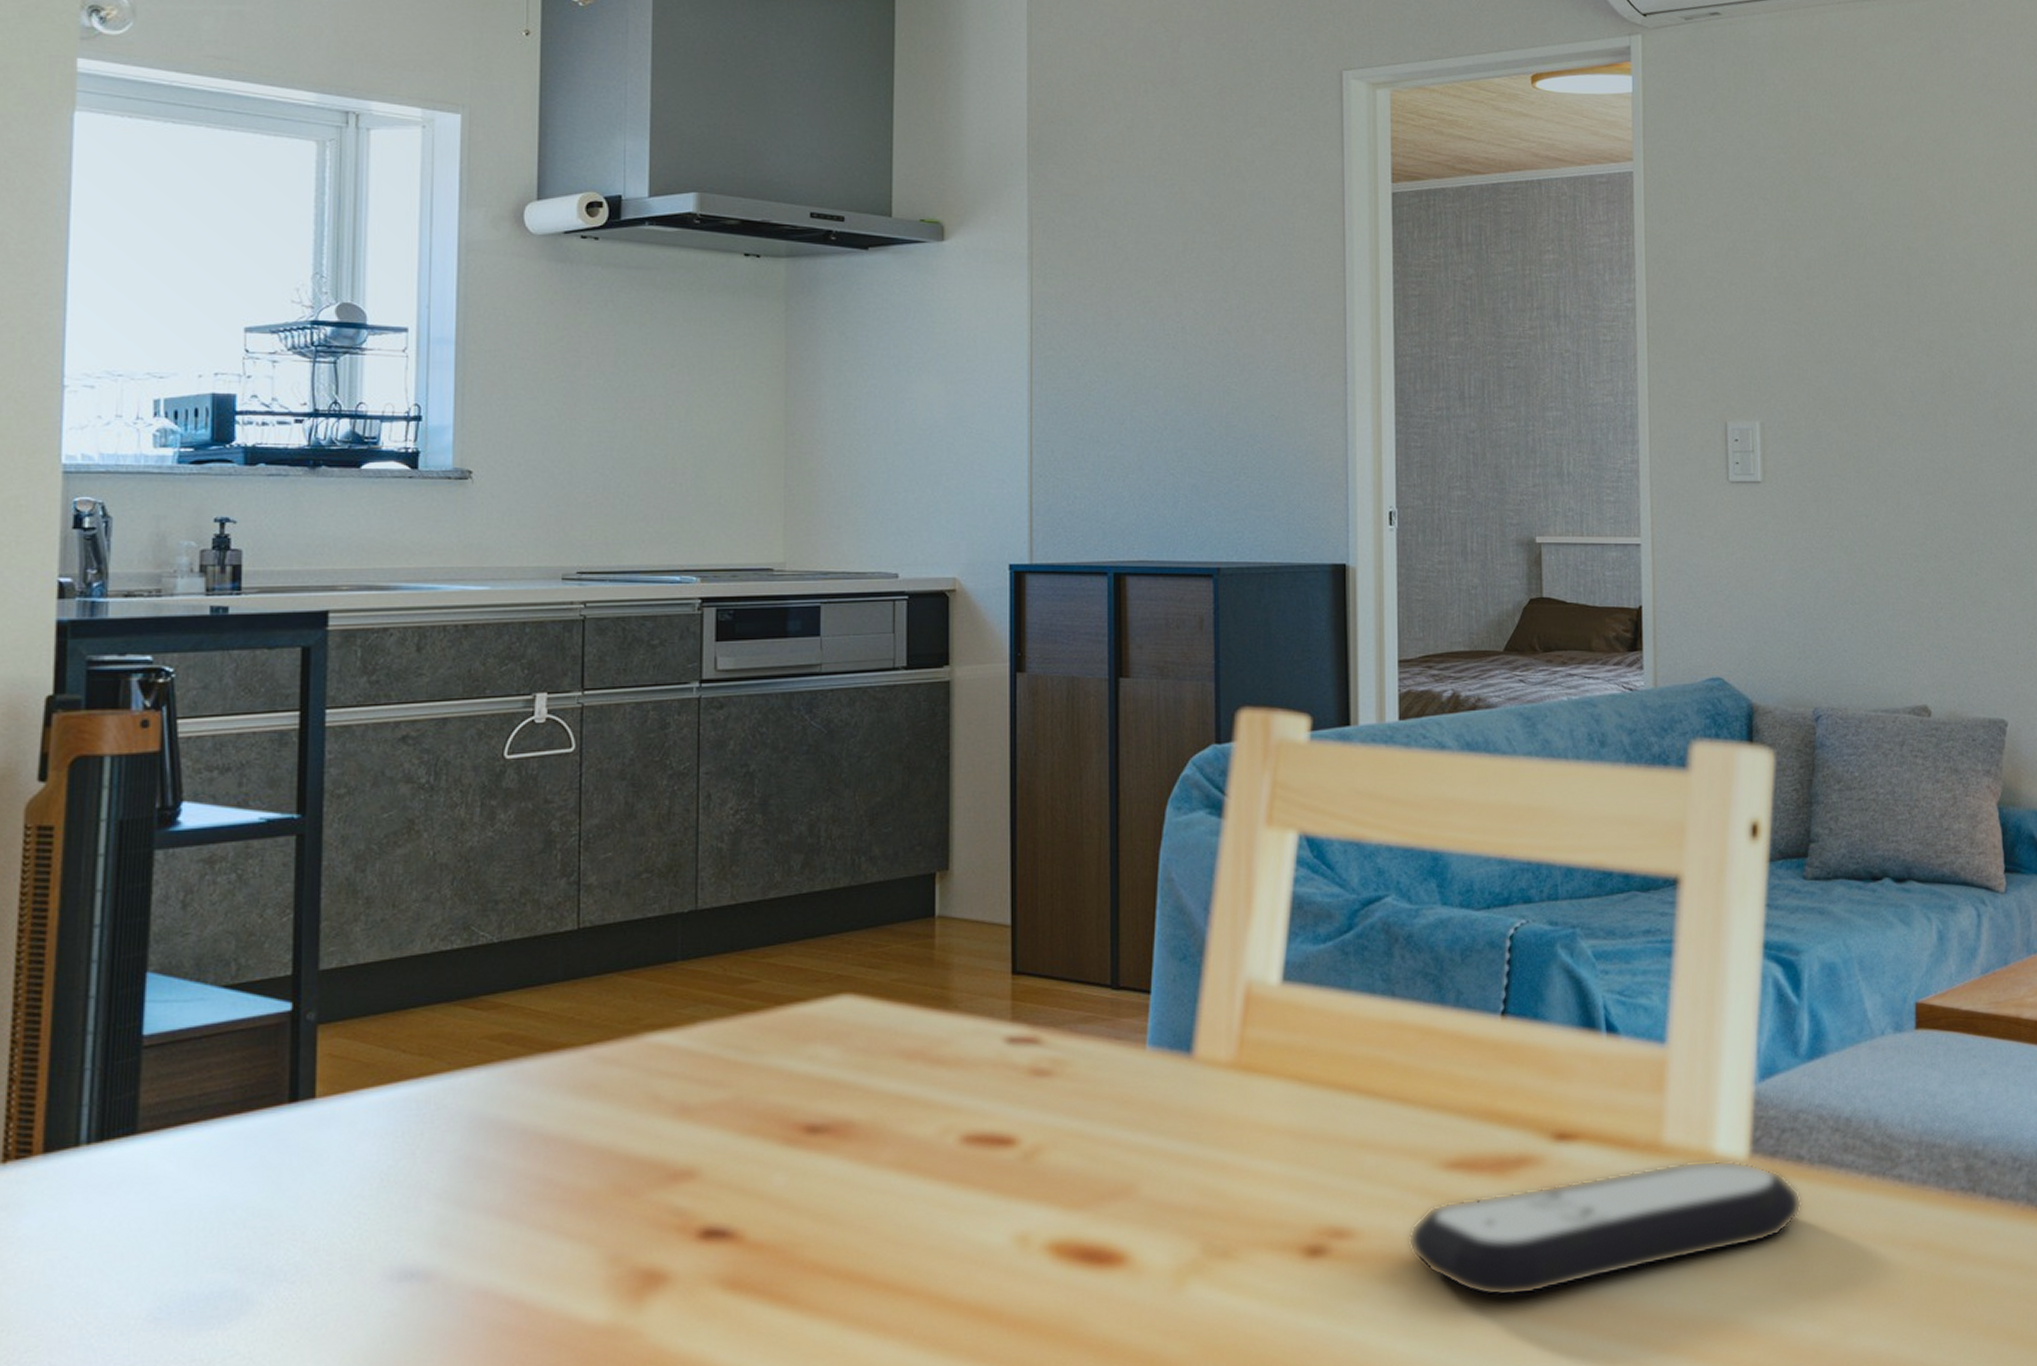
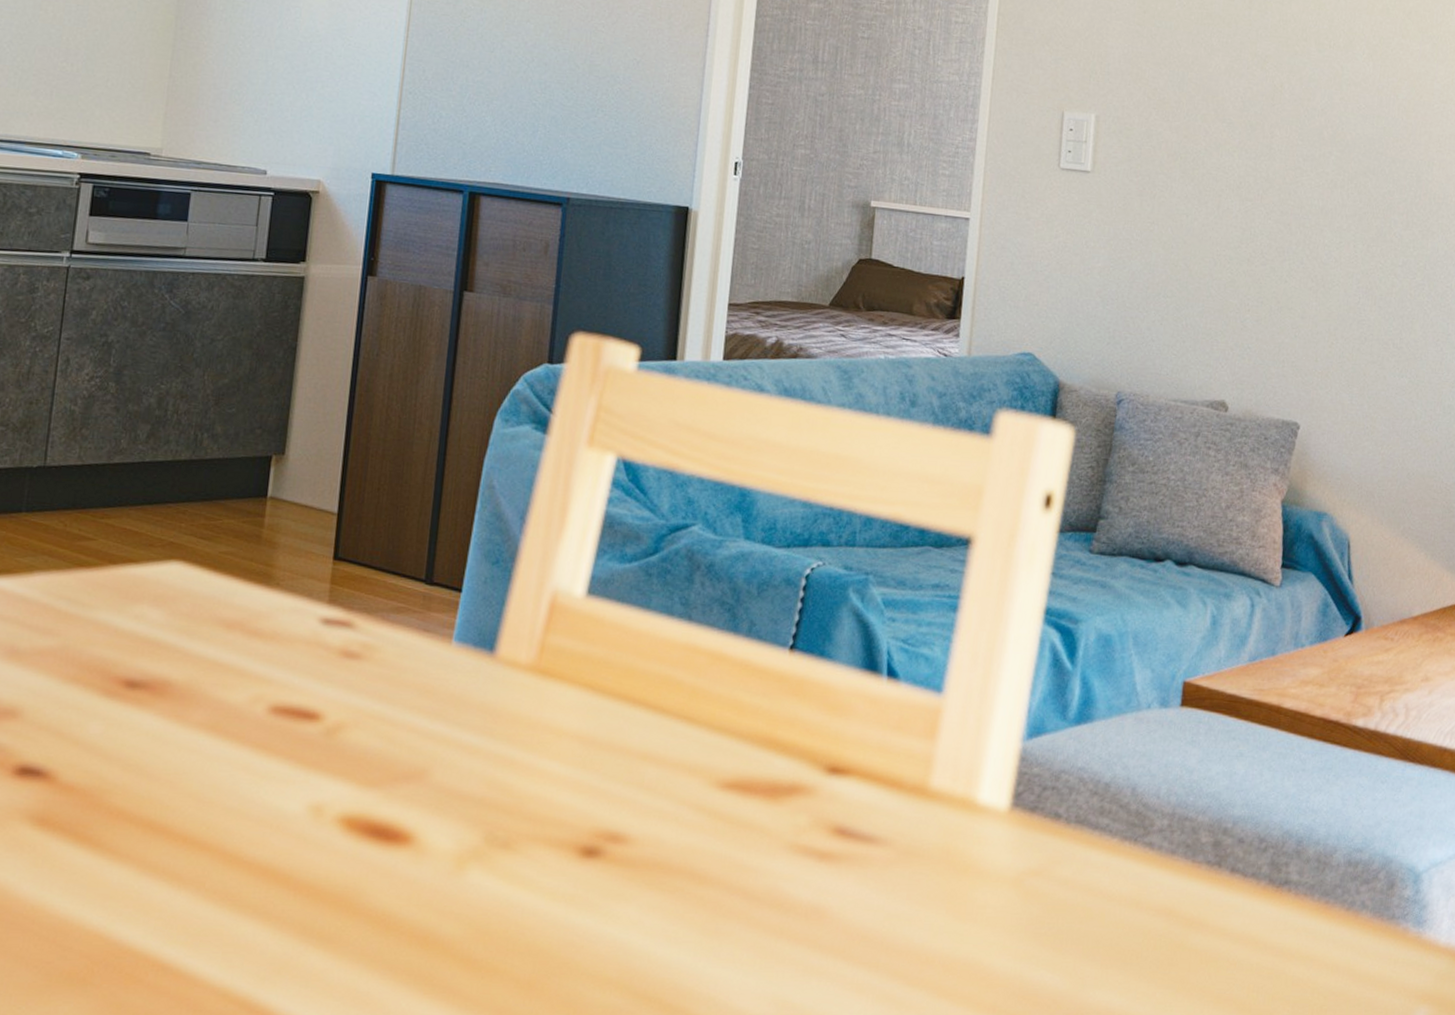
remote control: present [1408,1159,1802,1298] -> none [678,806,1056,917]

